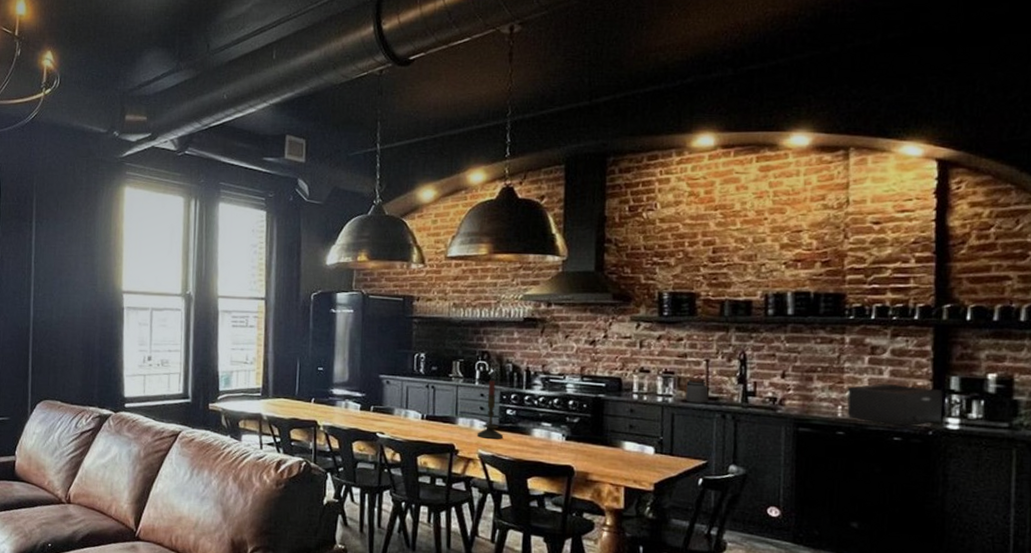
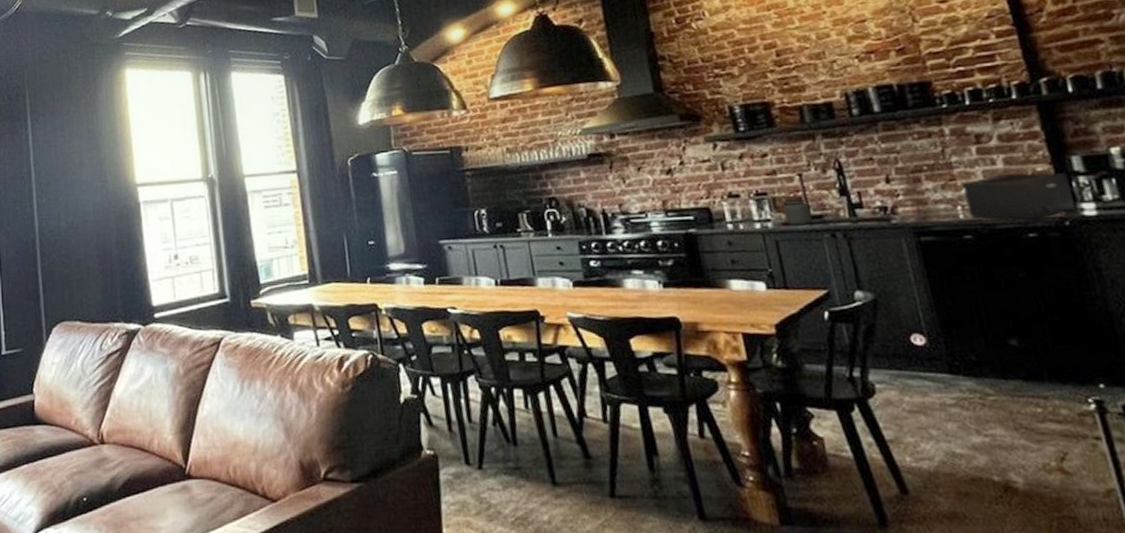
candle: present [478,379,503,439] -> none [562,228,592,298]

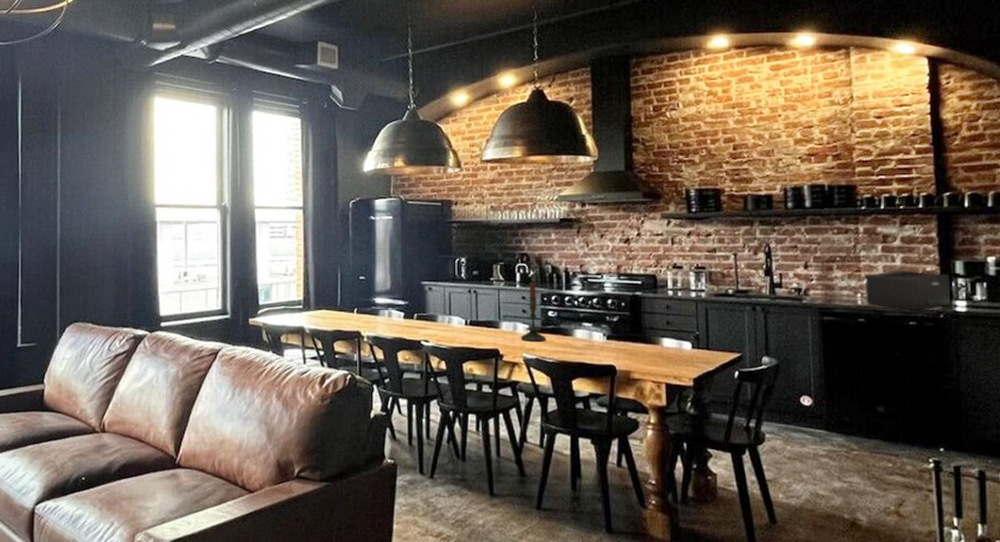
candle: none [562,228,592,298] -> present [521,281,546,342]
jar: present [783,196,812,226] -> none [717,272,738,298]

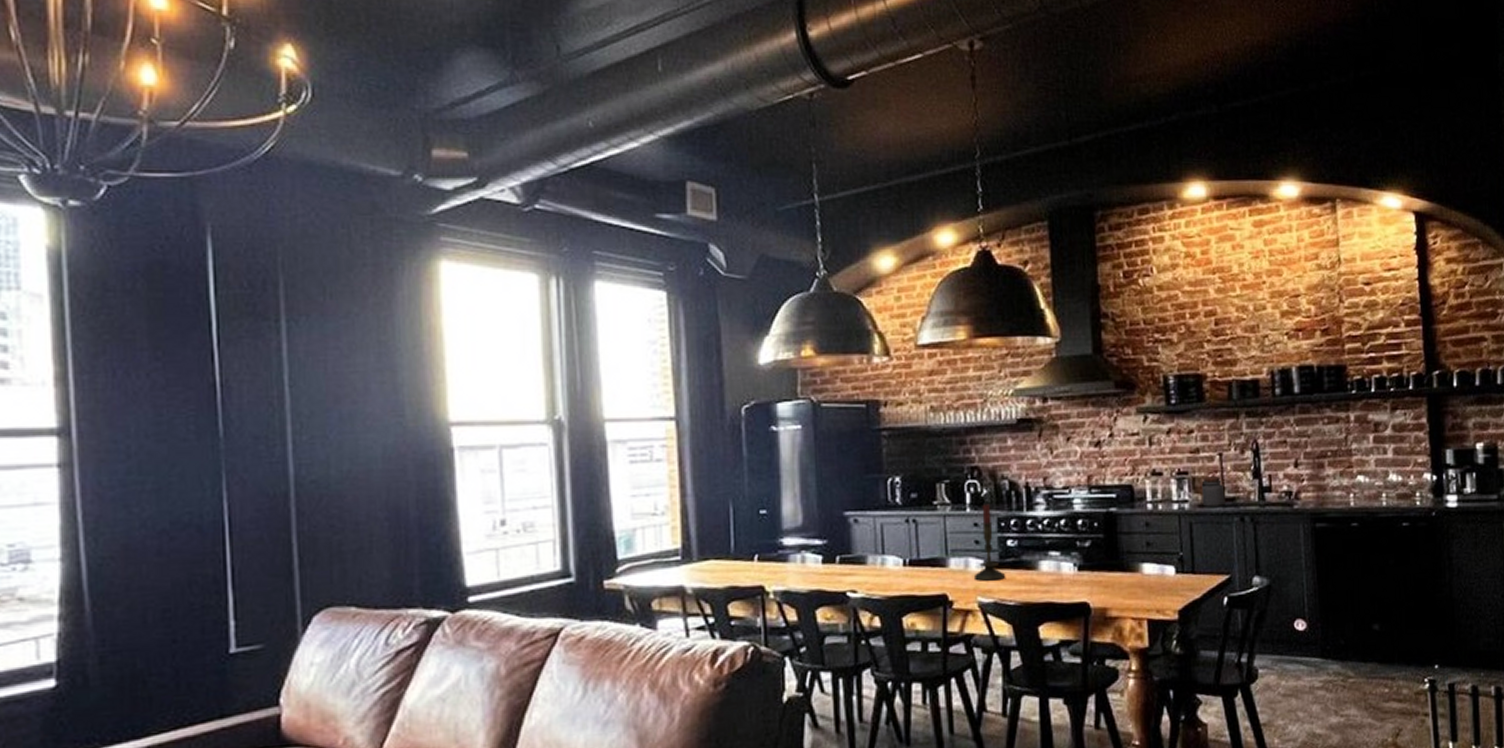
jar: none [717,272,738,298] -> present [1201,476,1225,508]
toaster: present [865,270,950,311] -> none [1358,463,1441,510]

